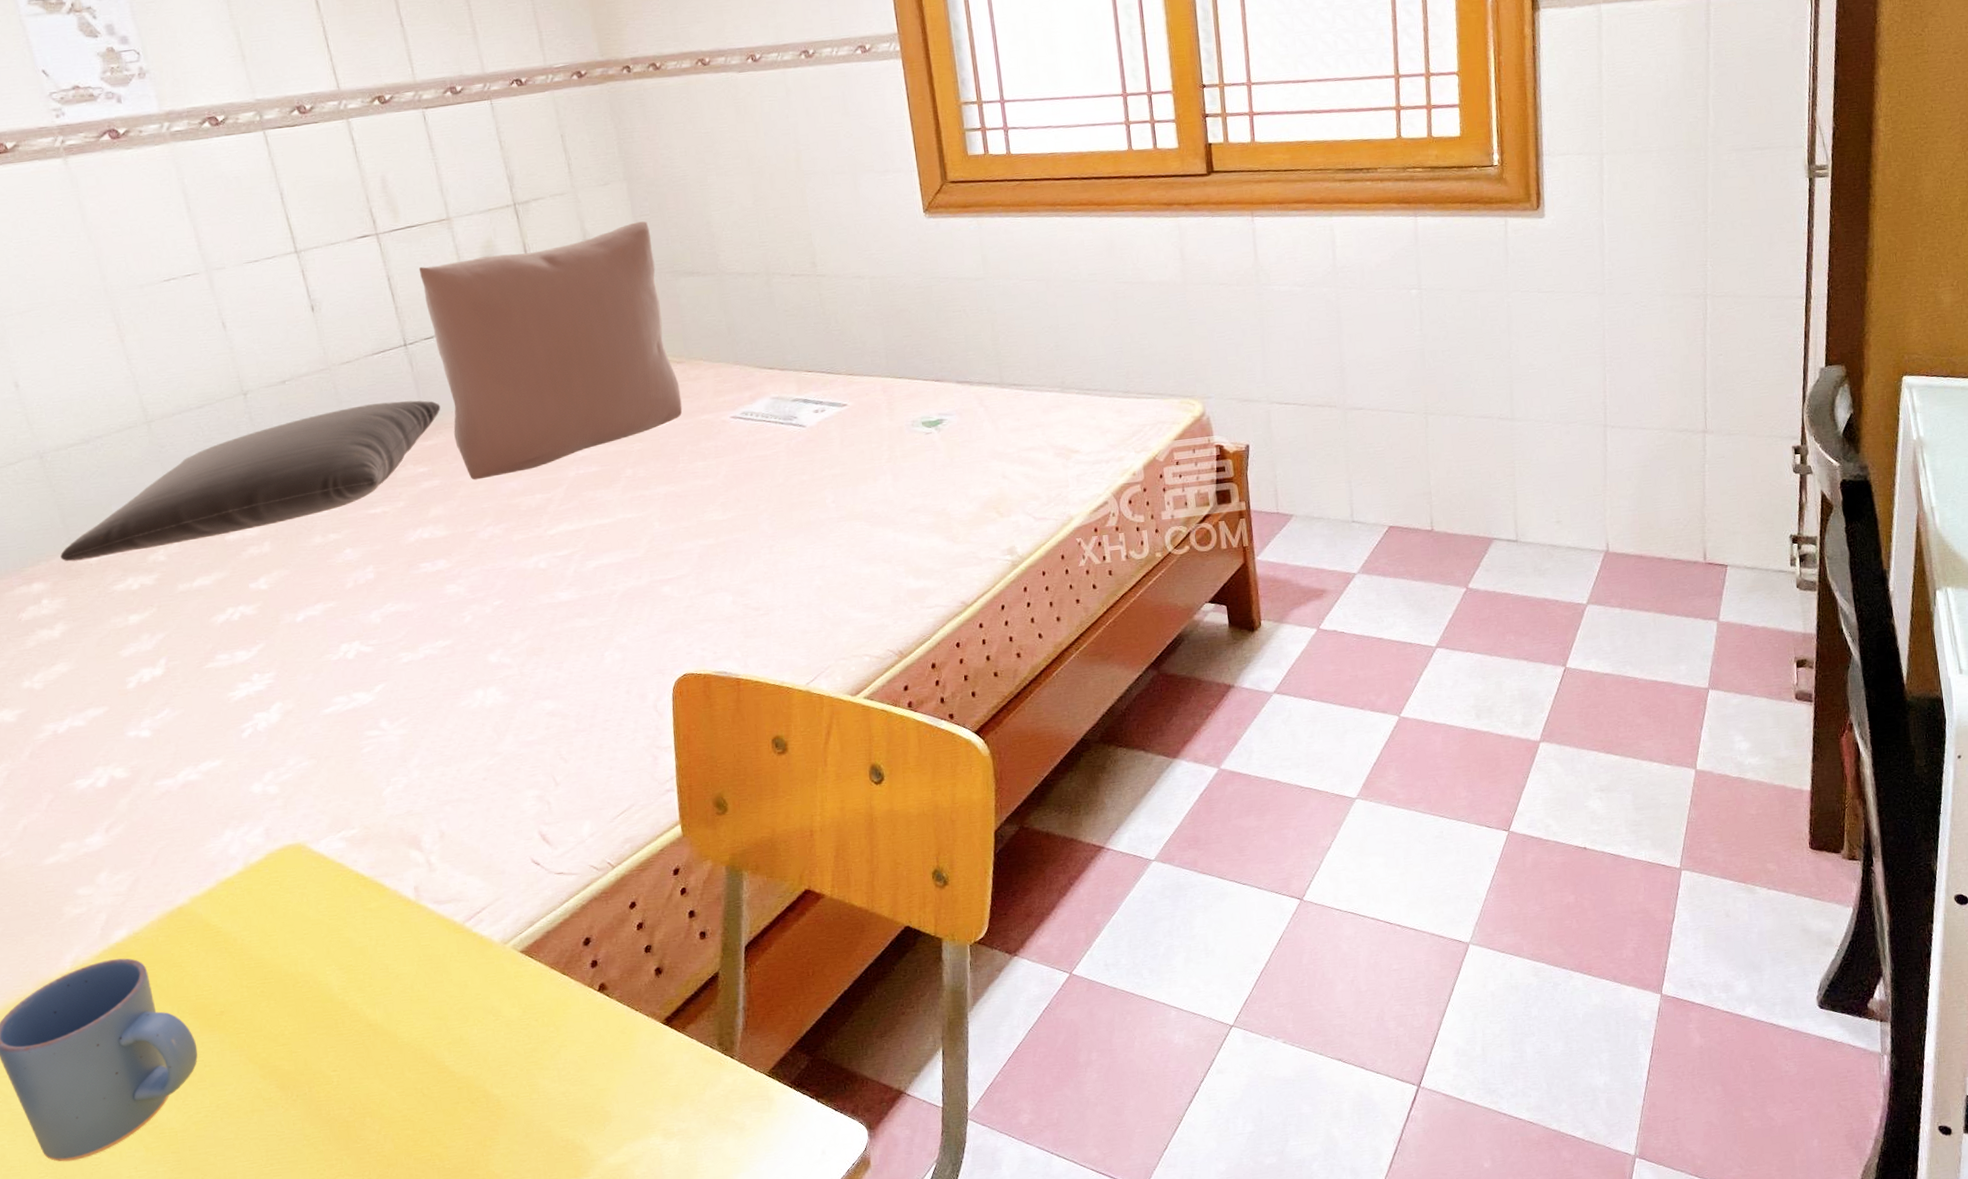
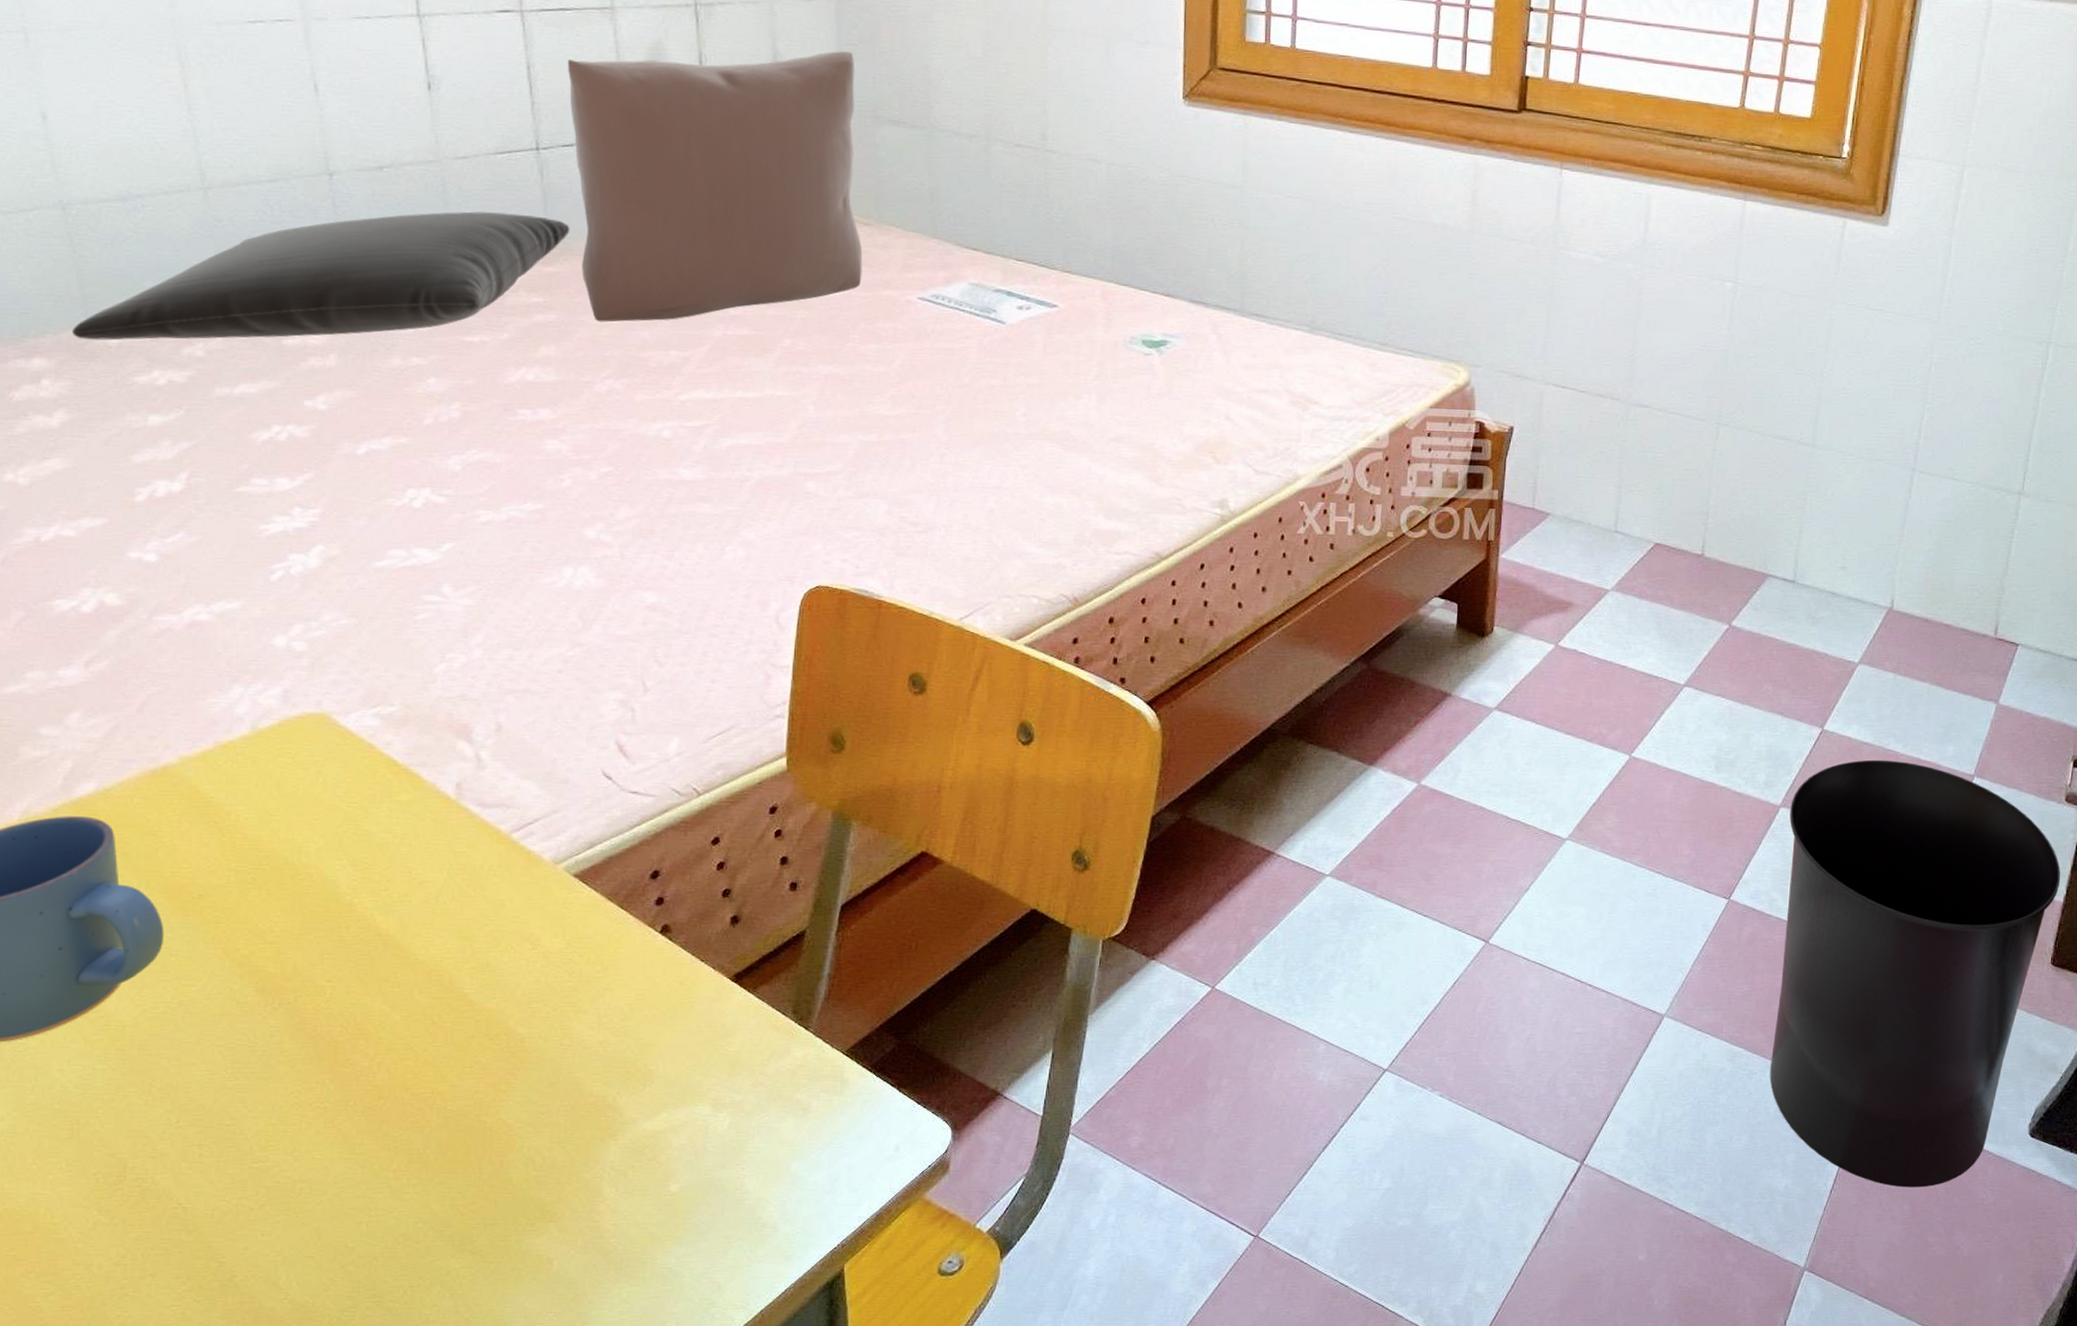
waste bin: none [1548,685,1805,1071] -> present [1770,759,2061,1188]

